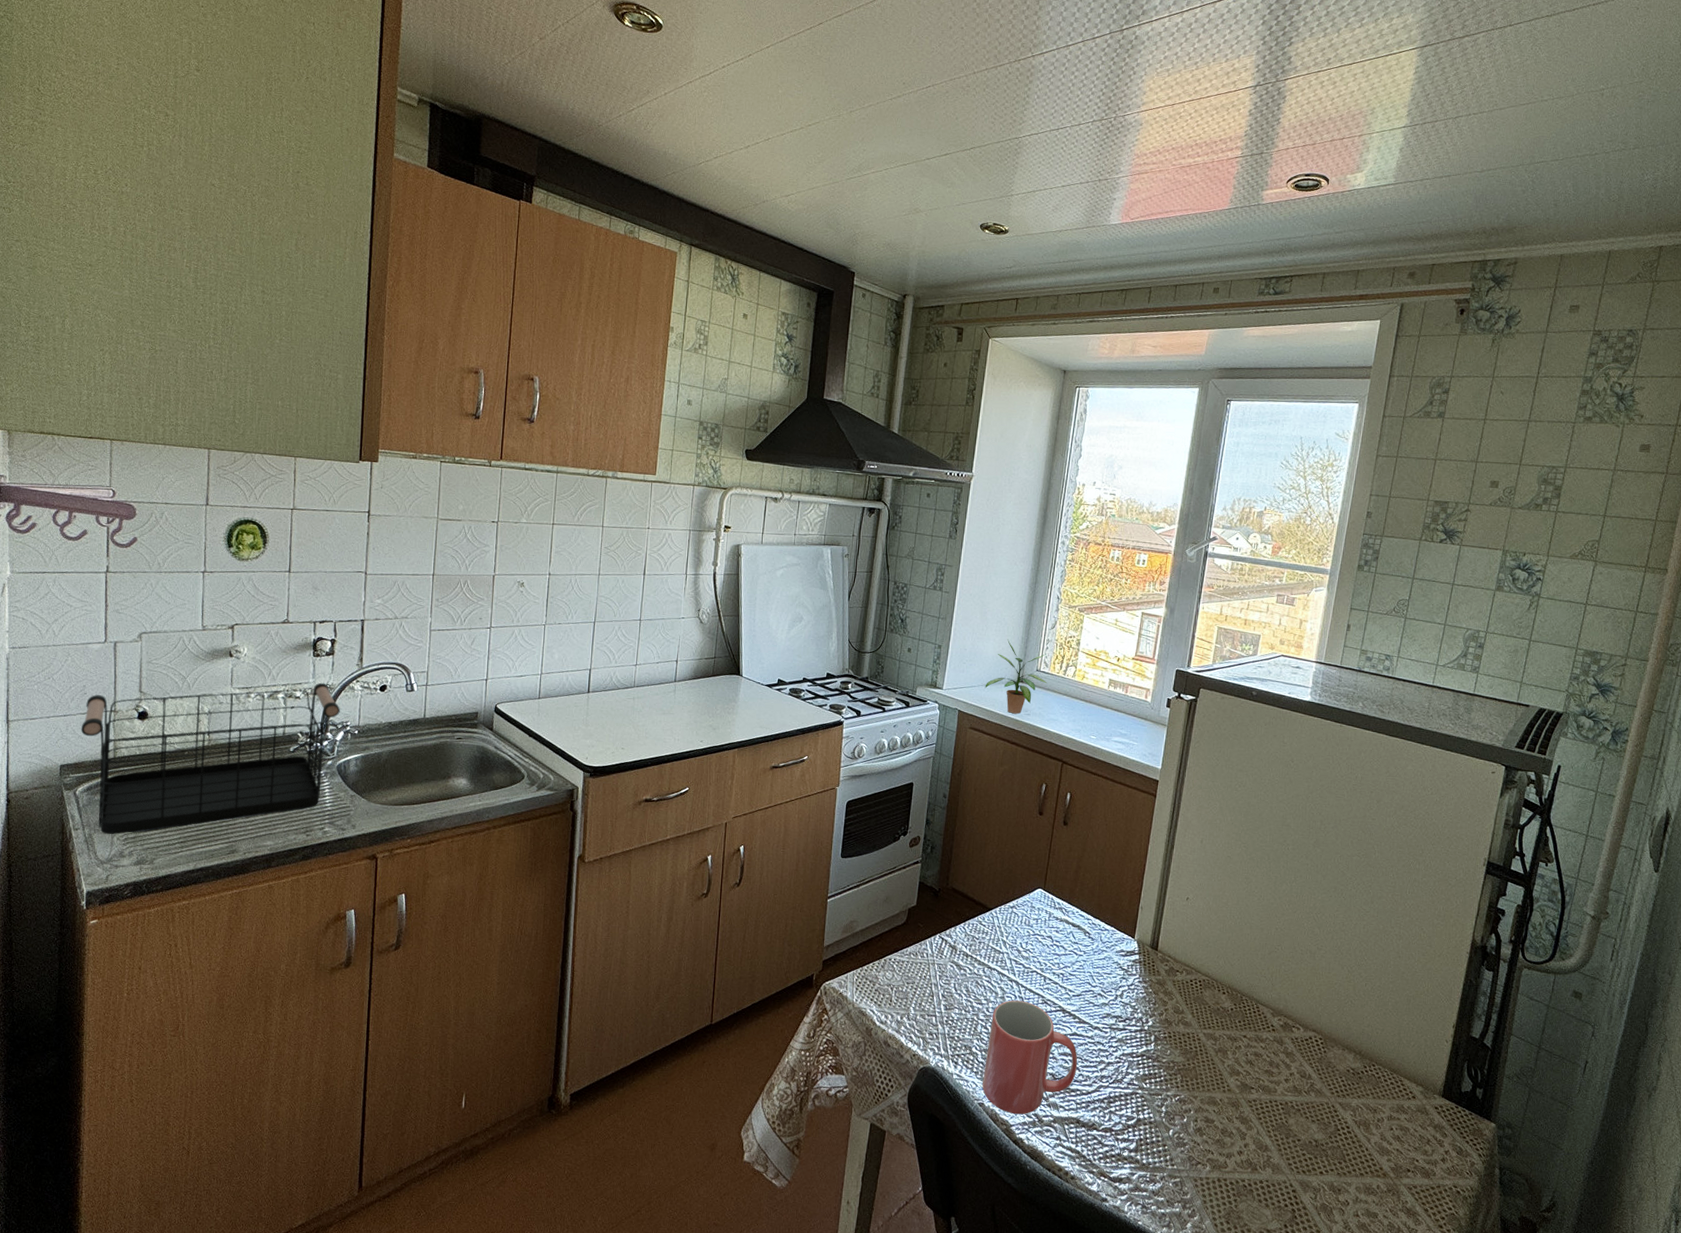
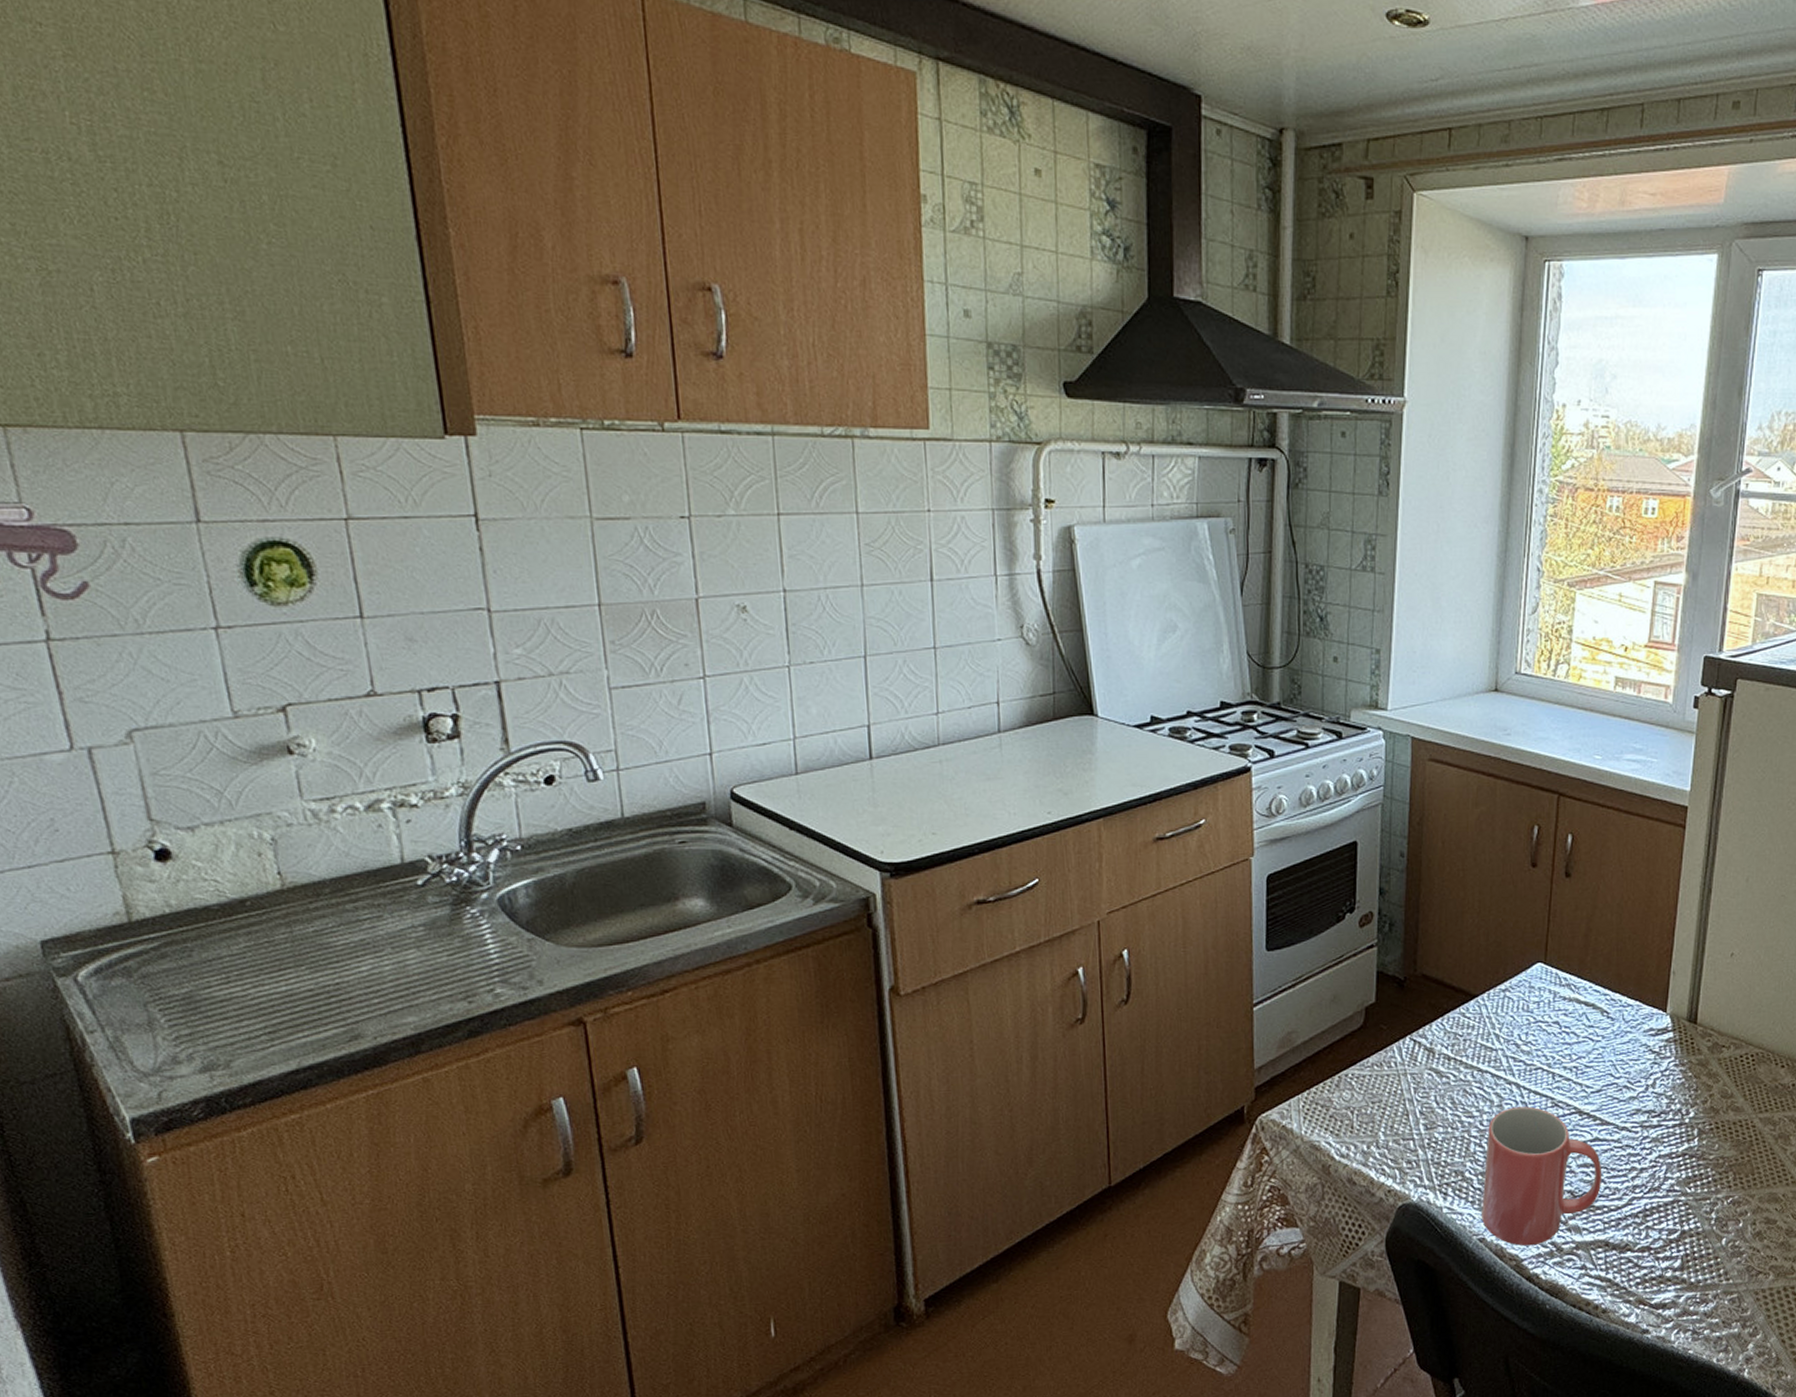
dish rack: present [80,682,340,835] -> none [61,780,487,1035]
potted plant: present [985,639,1047,714] -> none [1445,633,1530,736]

